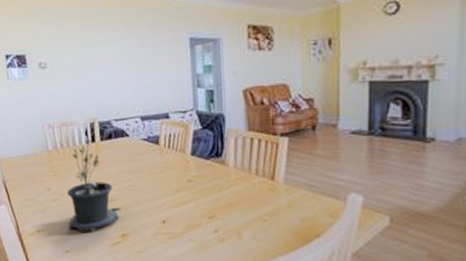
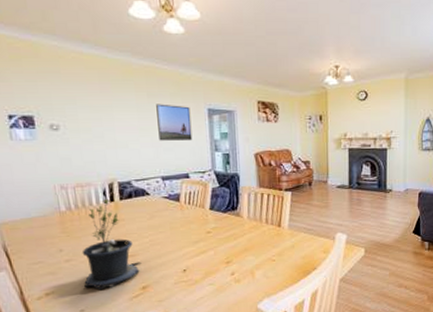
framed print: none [135,35,173,77] -> present [156,104,193,141]

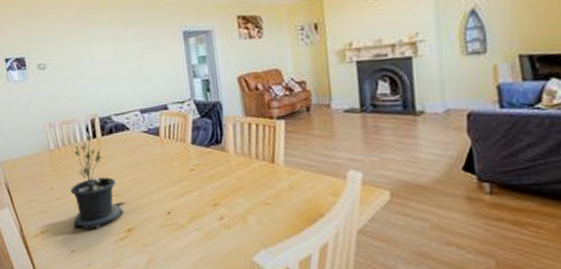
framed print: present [156,104,193,141] -> none [131,31,169,71]

